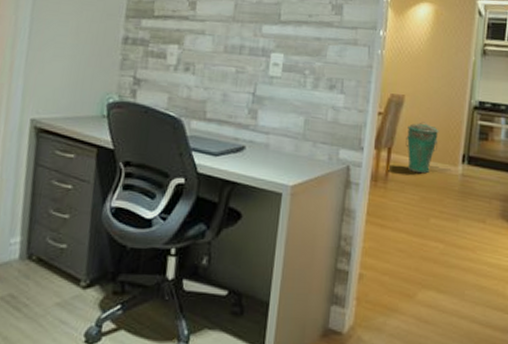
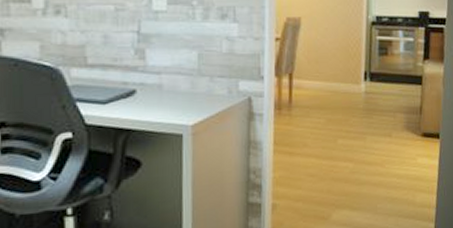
trash can: present [405,122,439,174] -> none [306,43,339,96]

